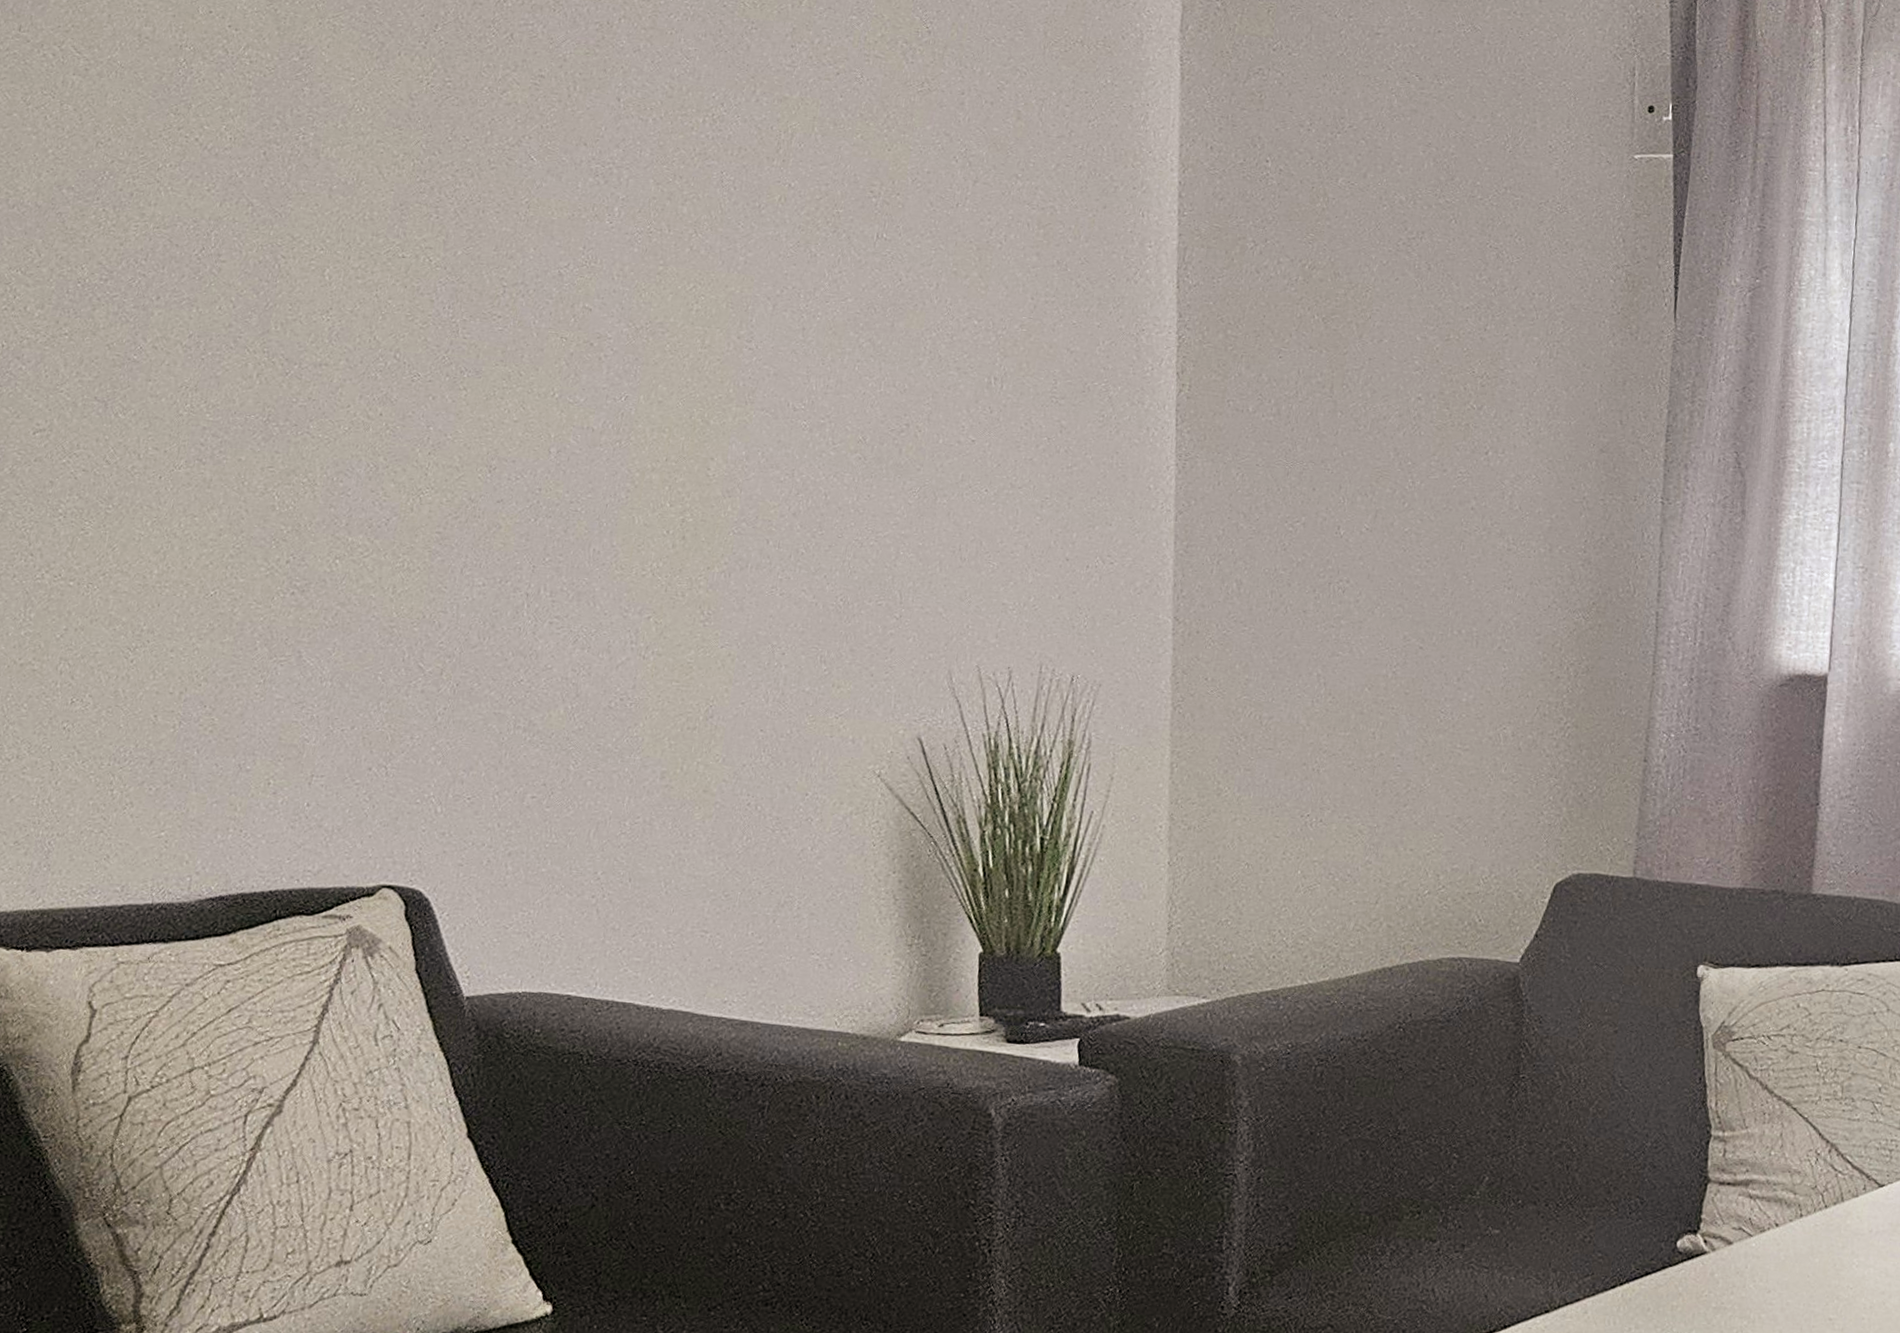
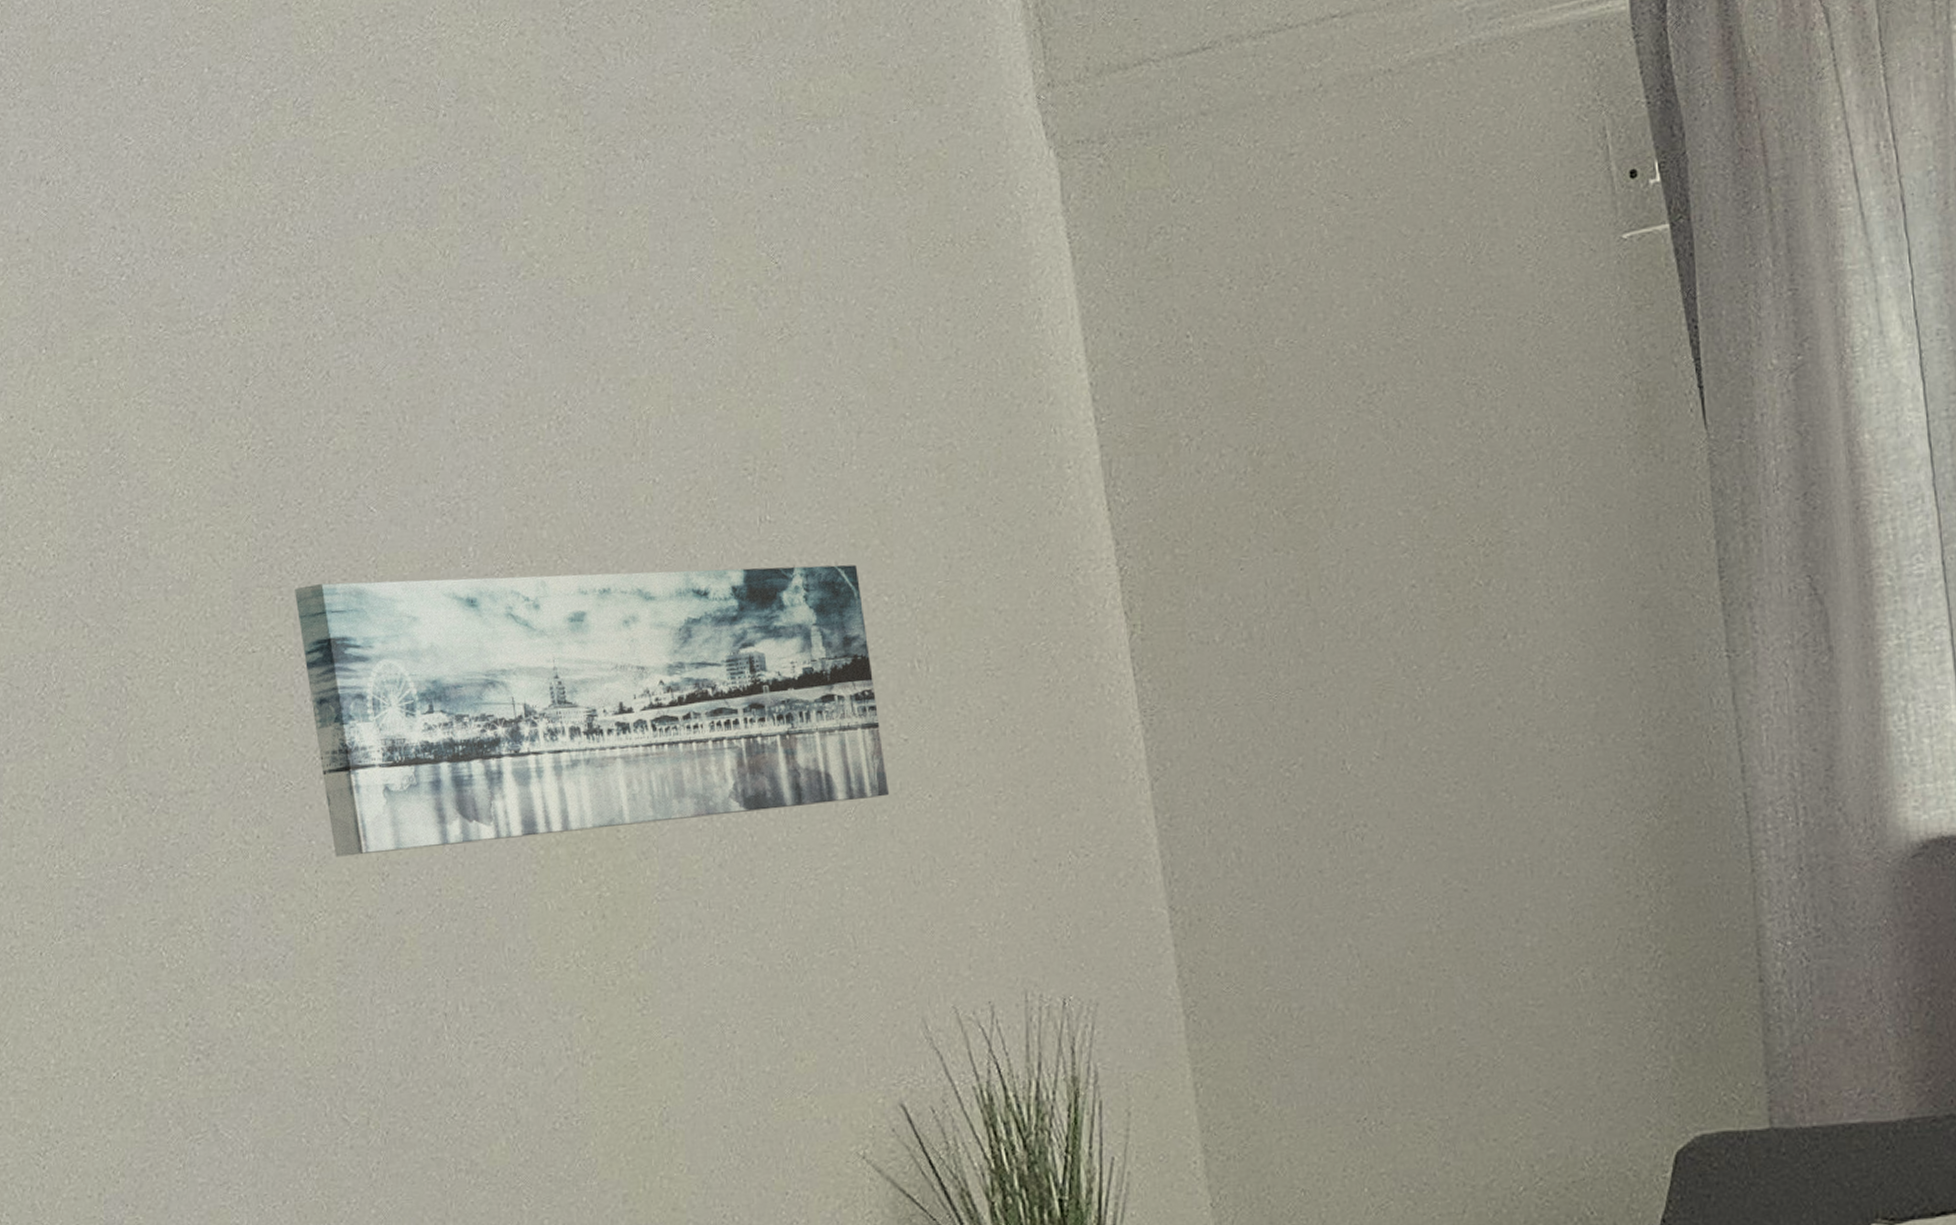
wall art: none [449,210,955,484] -> present [295,564,890,857]

